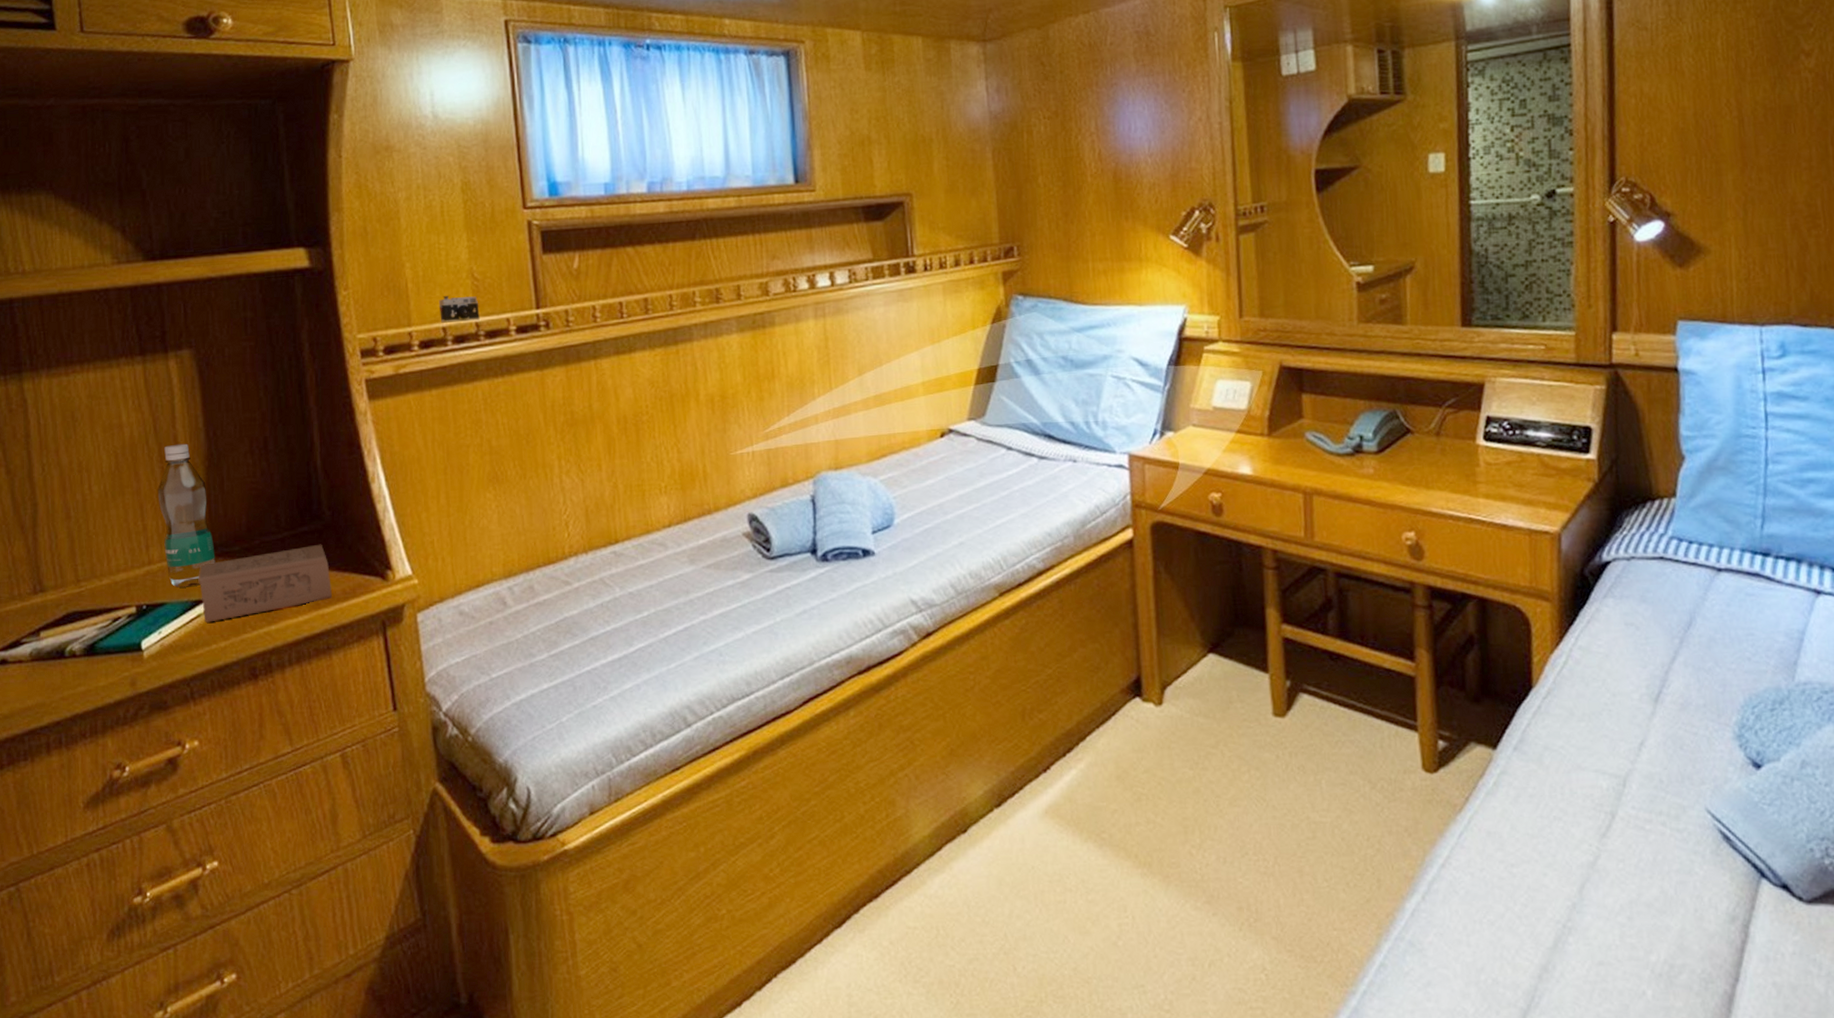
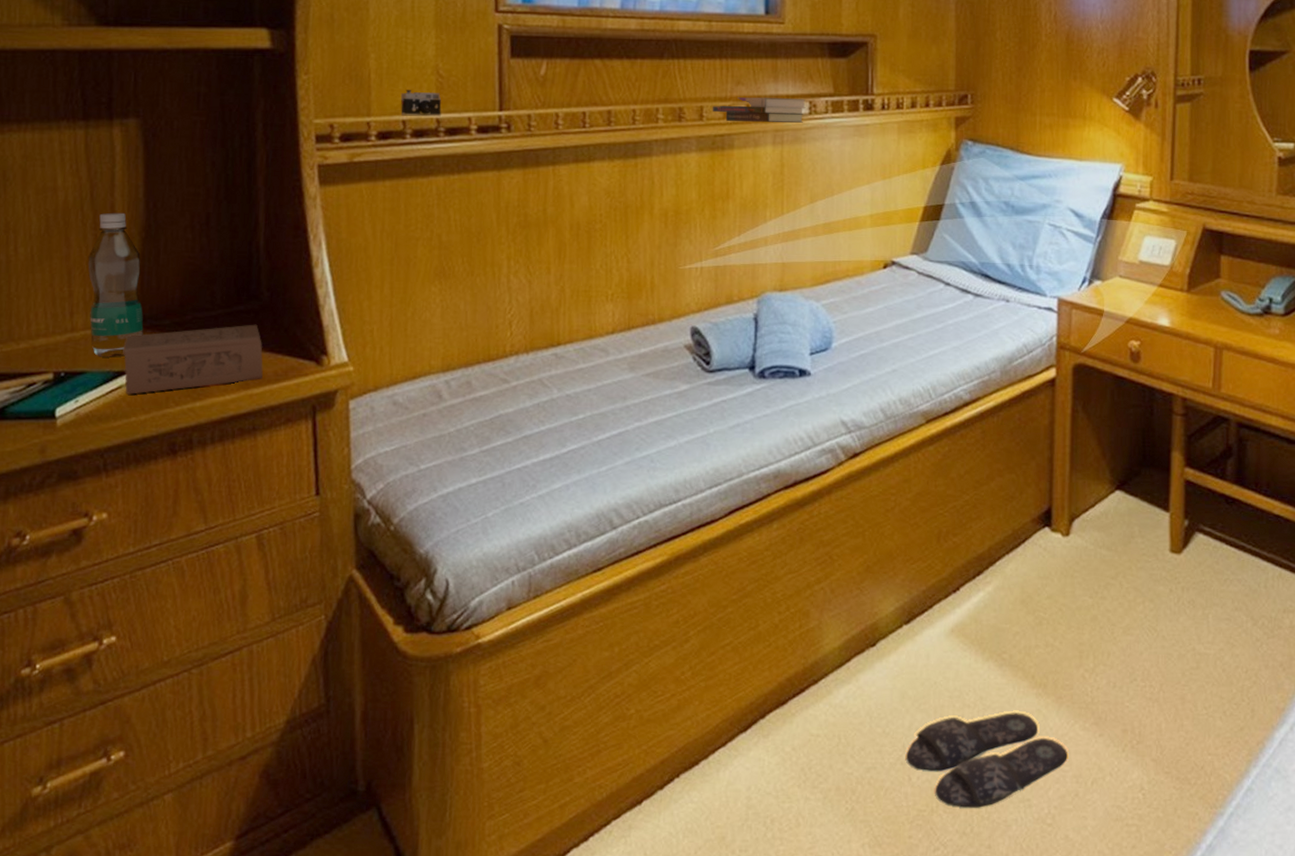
books: none [749,268,845,299] -> present [712,97,806,123]
slippers: none [1009,894,1180,997] -> present [906,712,1067,808]

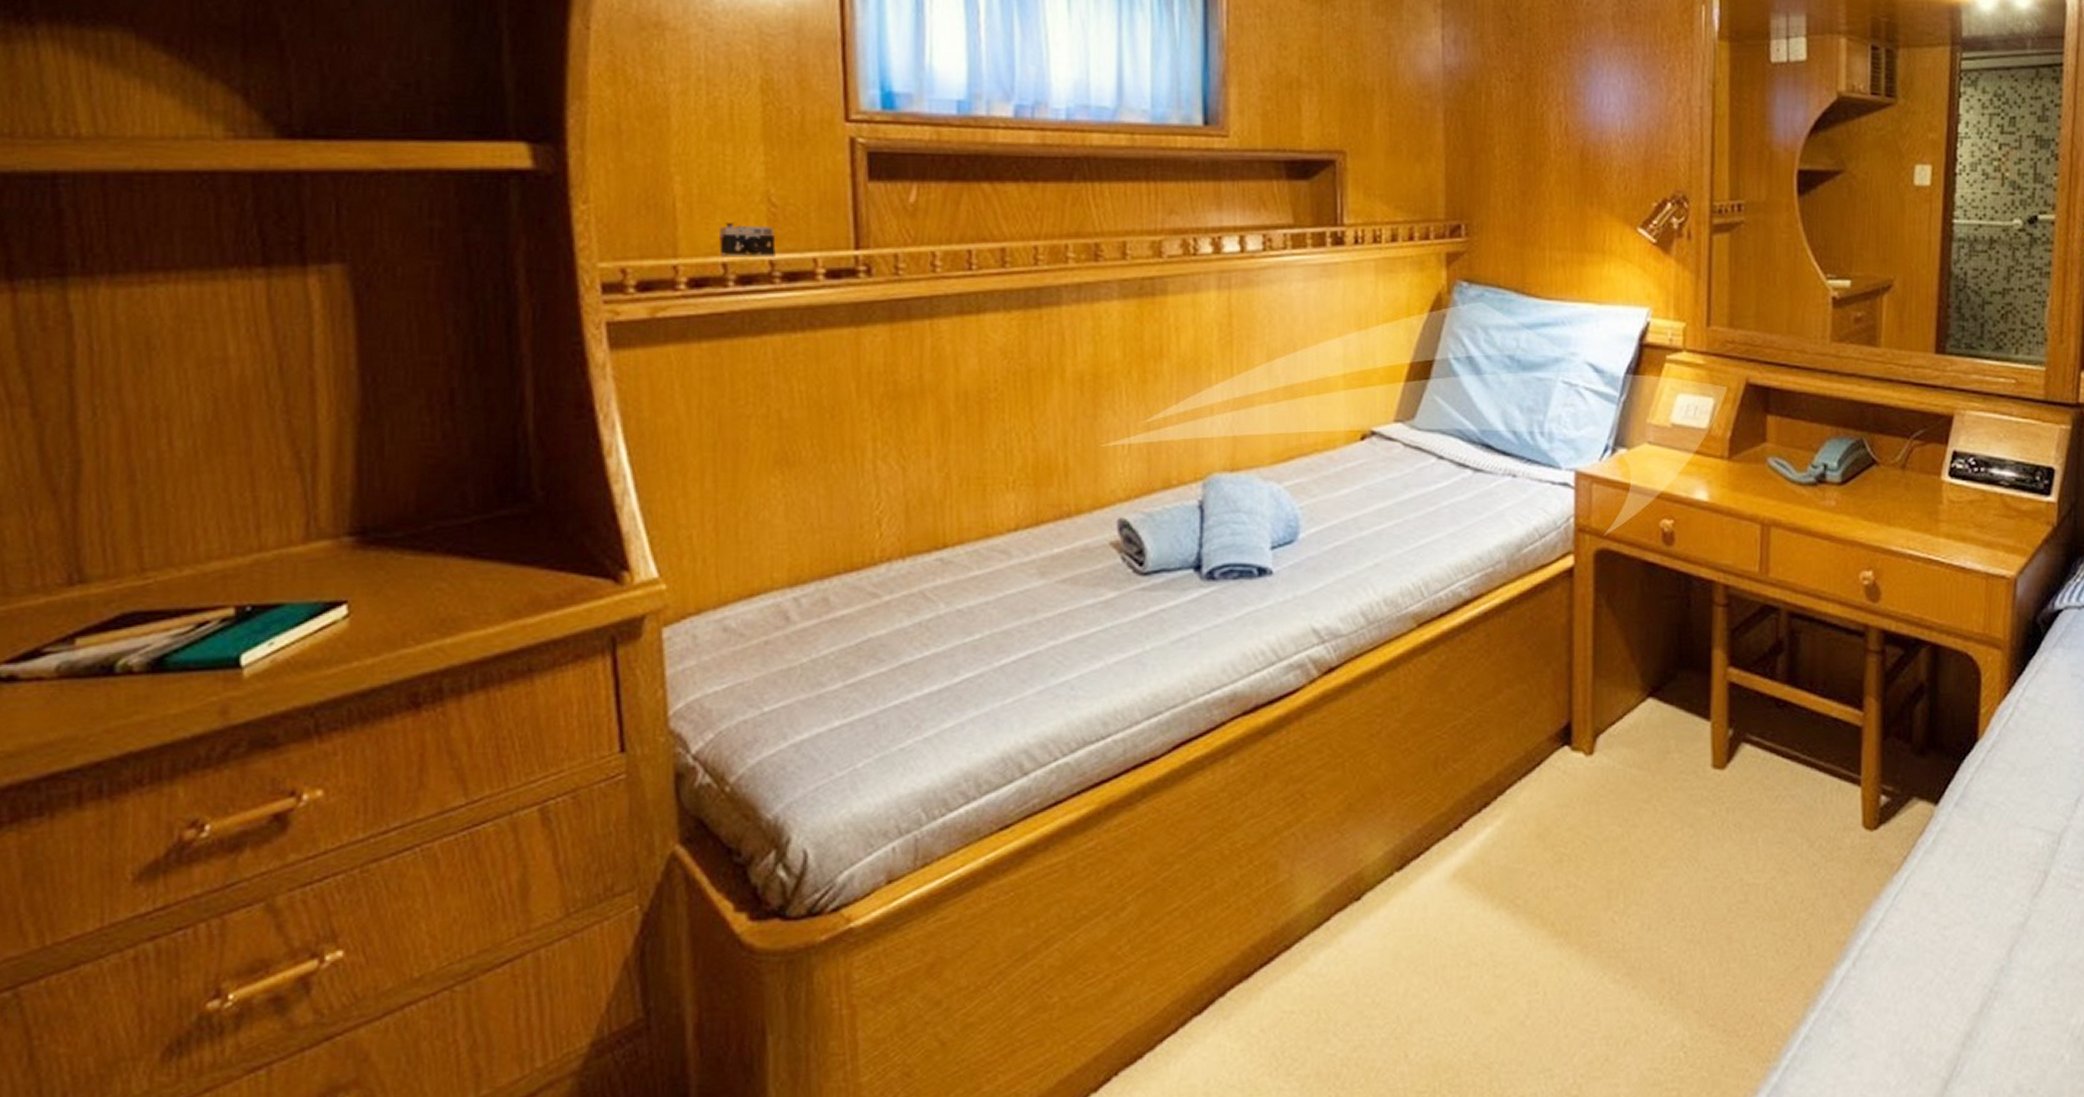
bottle: present [87,212,144,358] -> none [279,390,365,584]
decorative box: present [123,324,263,395] -> none [336,533,539,632]
books: present [712,97,806,123] -> none [1138,229,1258,262]
slippers: present [906,712,1067,808] -> none [1401,967,1595,1085]

